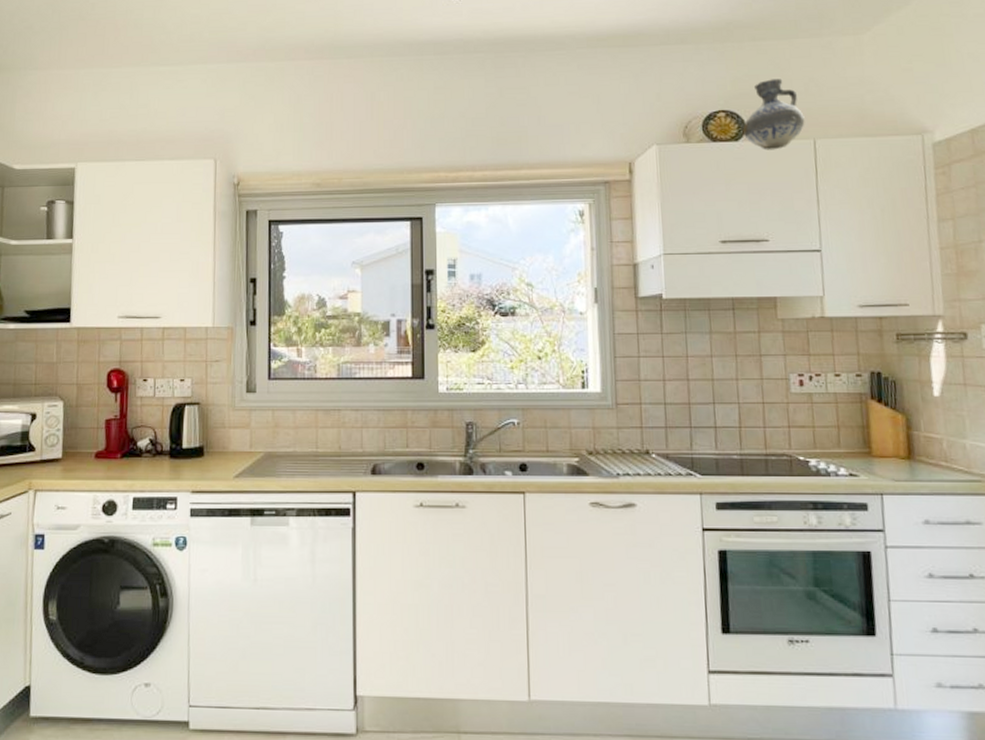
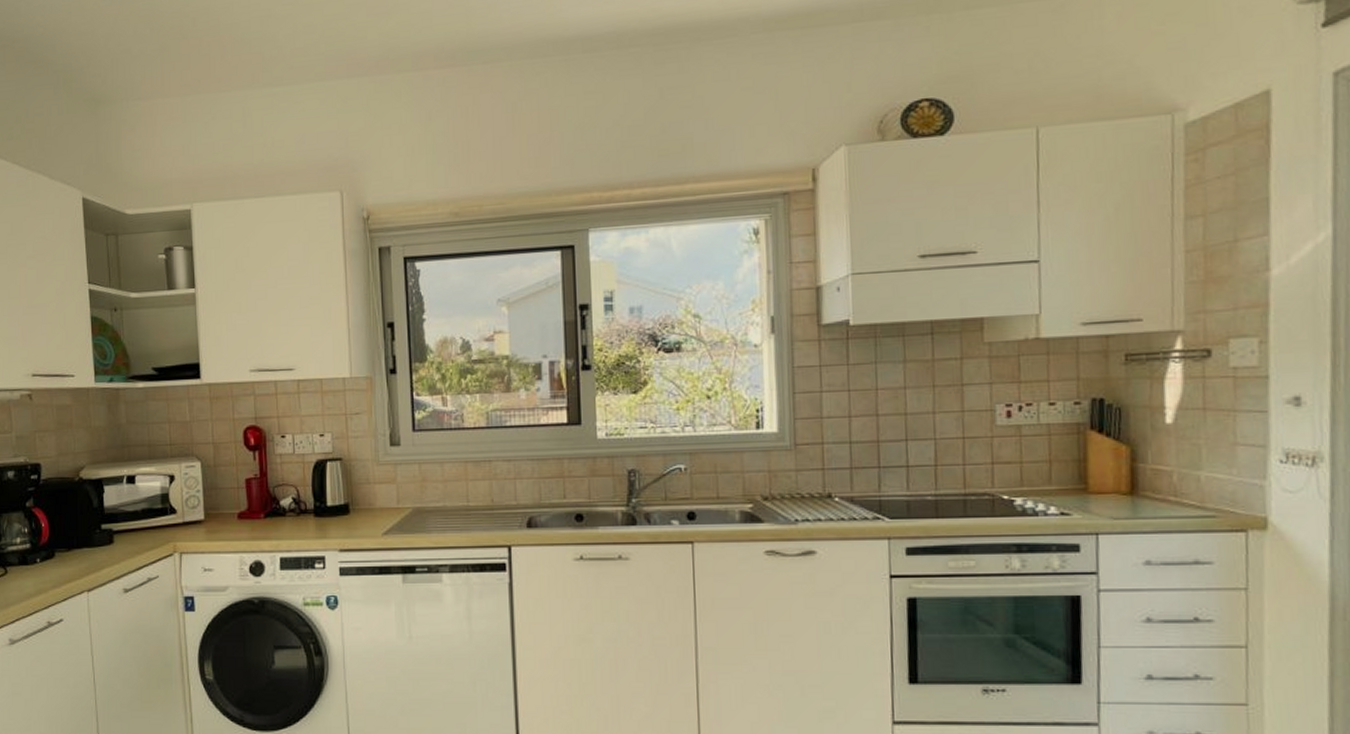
ceramic jug: present [743,79,805,150] -> none [951,55,1027,145]

